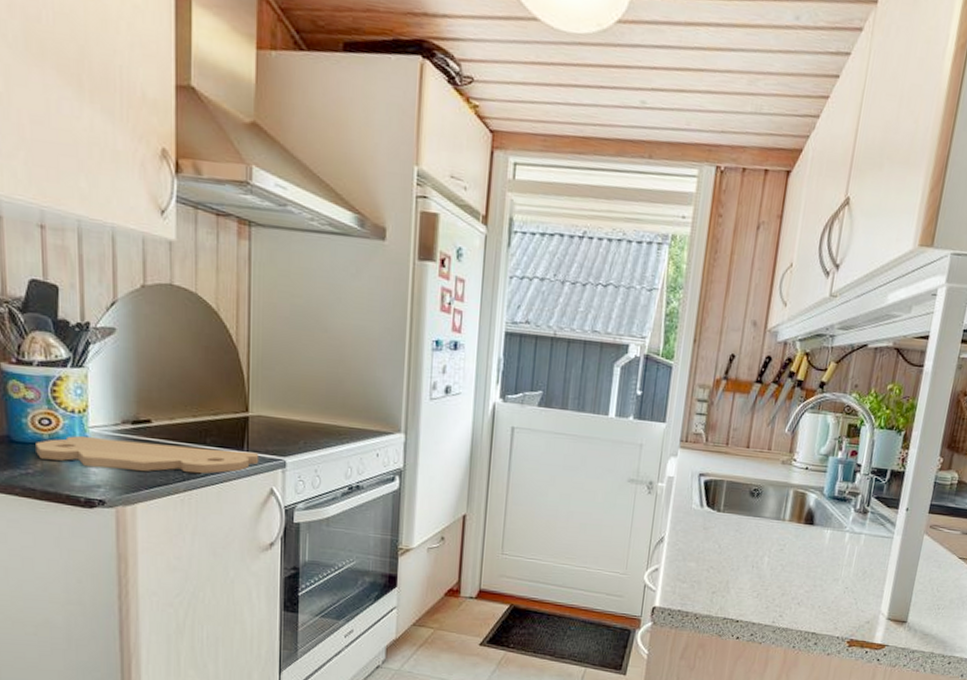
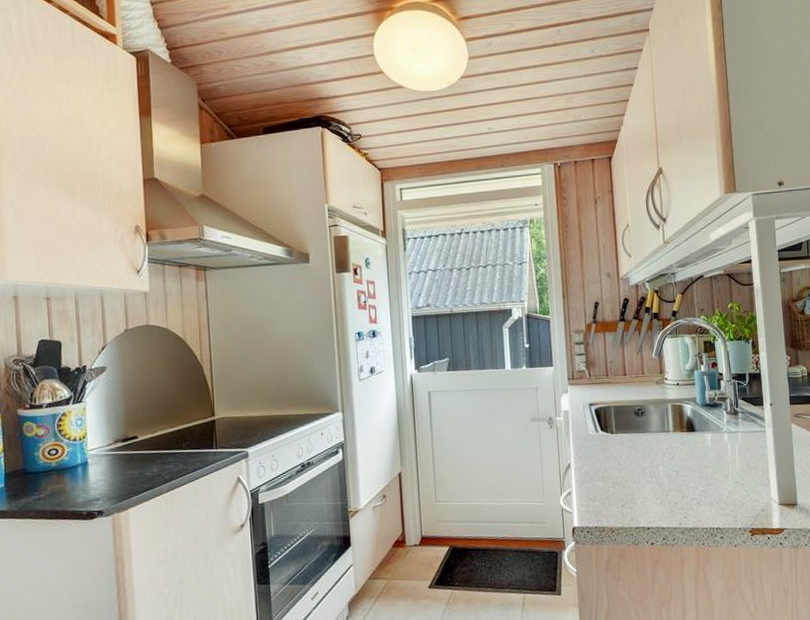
cutting board: present [36,436,259,474] -> none [46,449,226,484]

